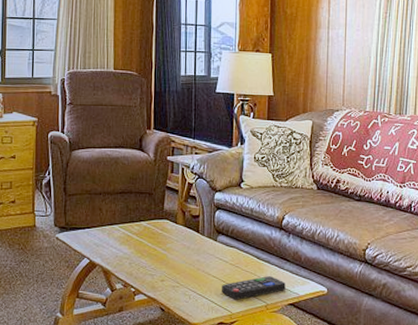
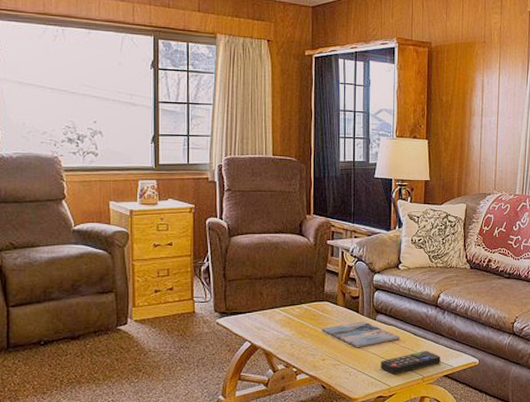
magazine: none [160,242,243,270] -> present [321,322,401,348]

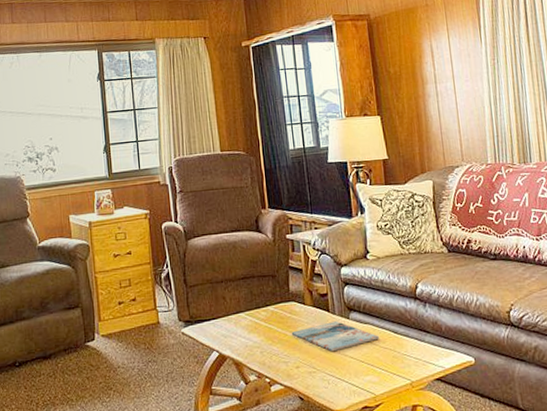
remote control: present [381,351,441,375] -> none [361,351,429,381]

